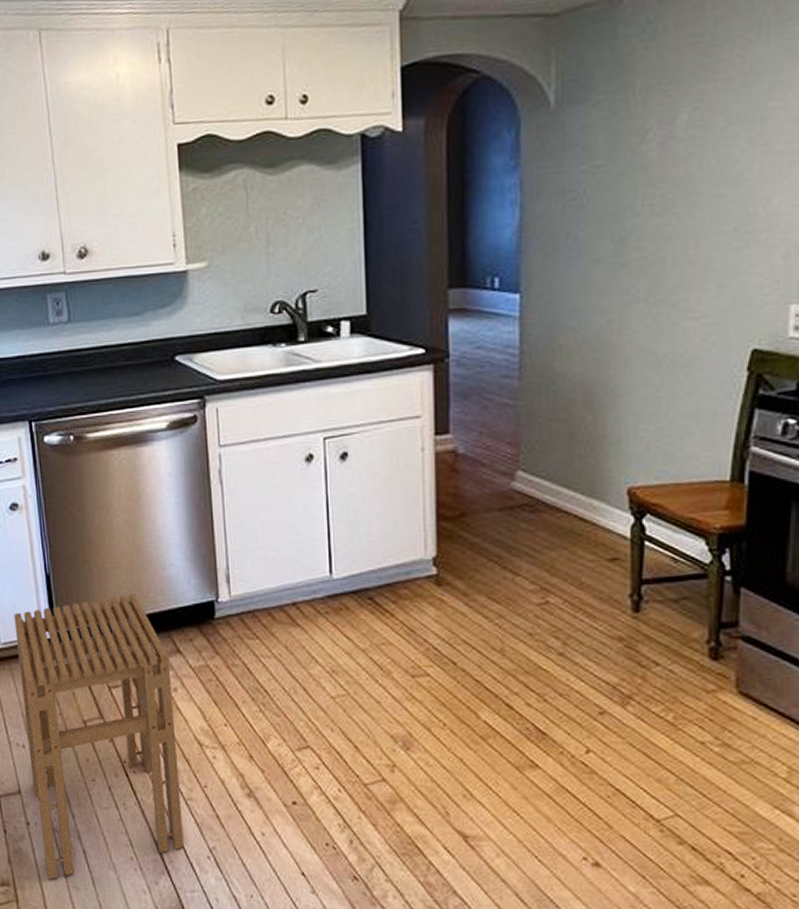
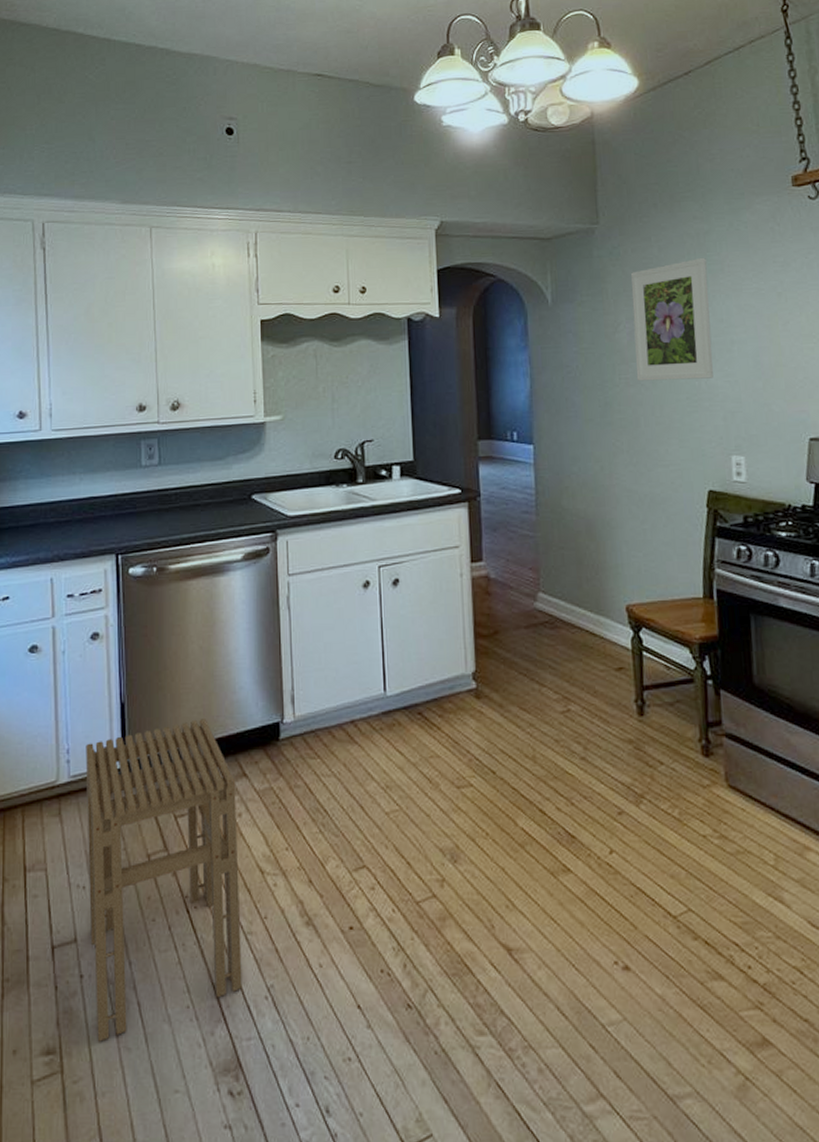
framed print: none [666,29,784,208] -> present [631,257,713,381]

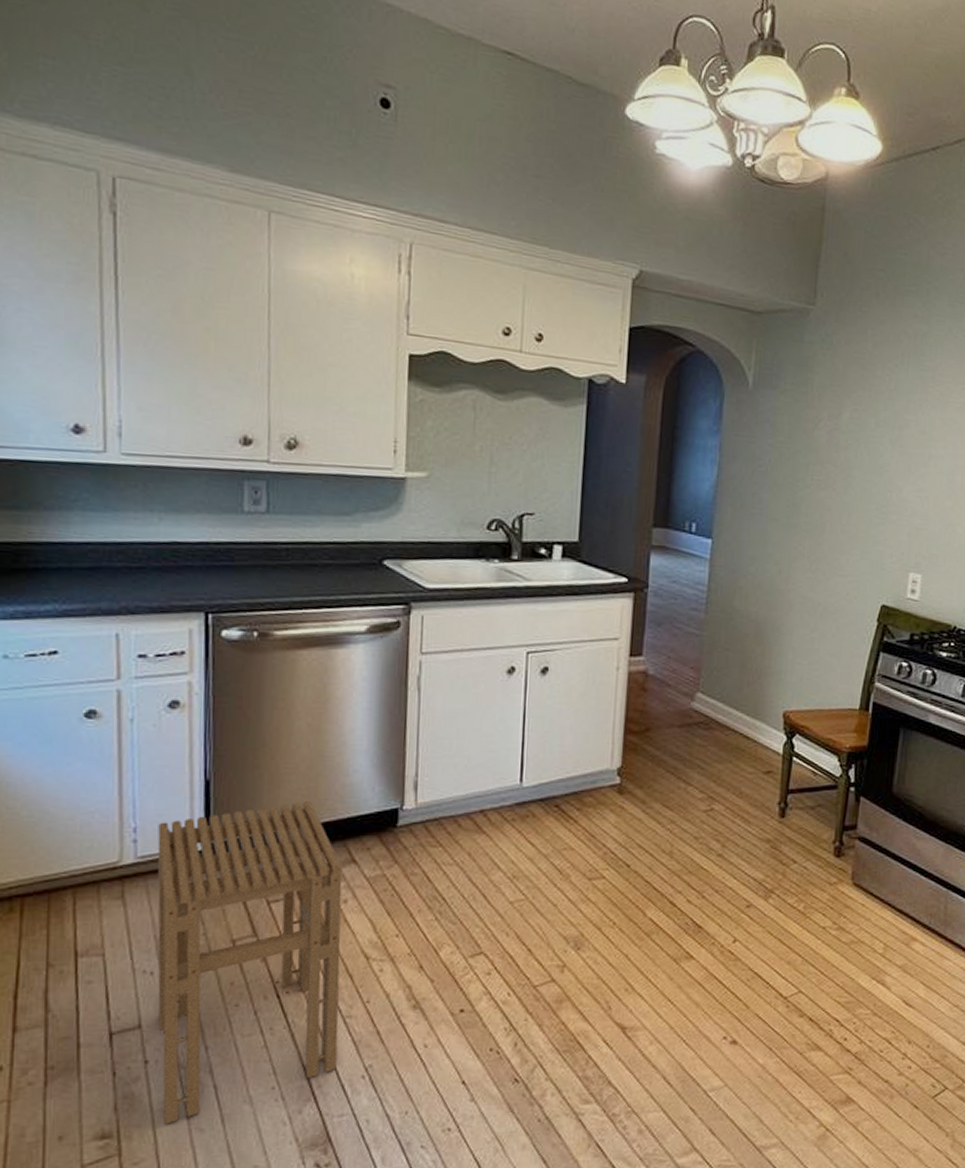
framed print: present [631,257,713,381] -> none [829,361,919,491]

